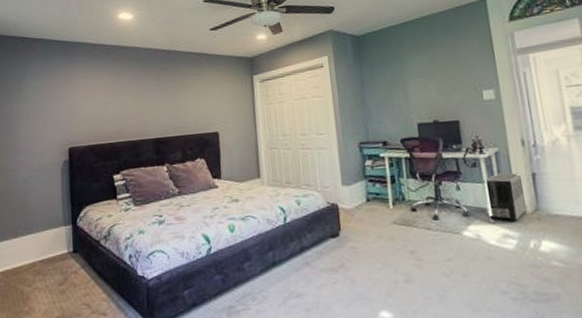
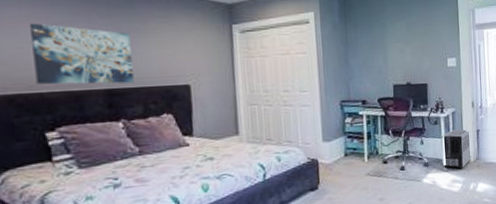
wall art: none [107,88,175,136] -> present [30,23,134,85]

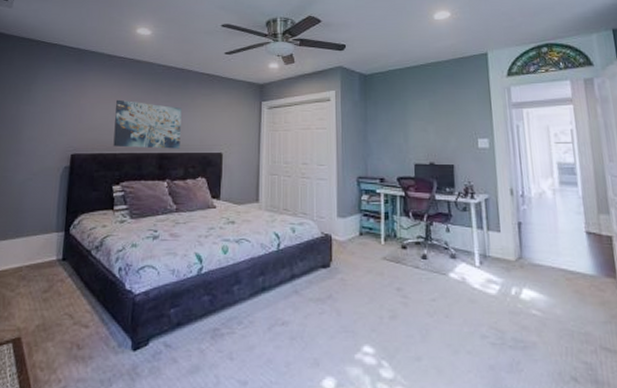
air purifier: present [442,129,472,170] -> none [472,219,512,268]

